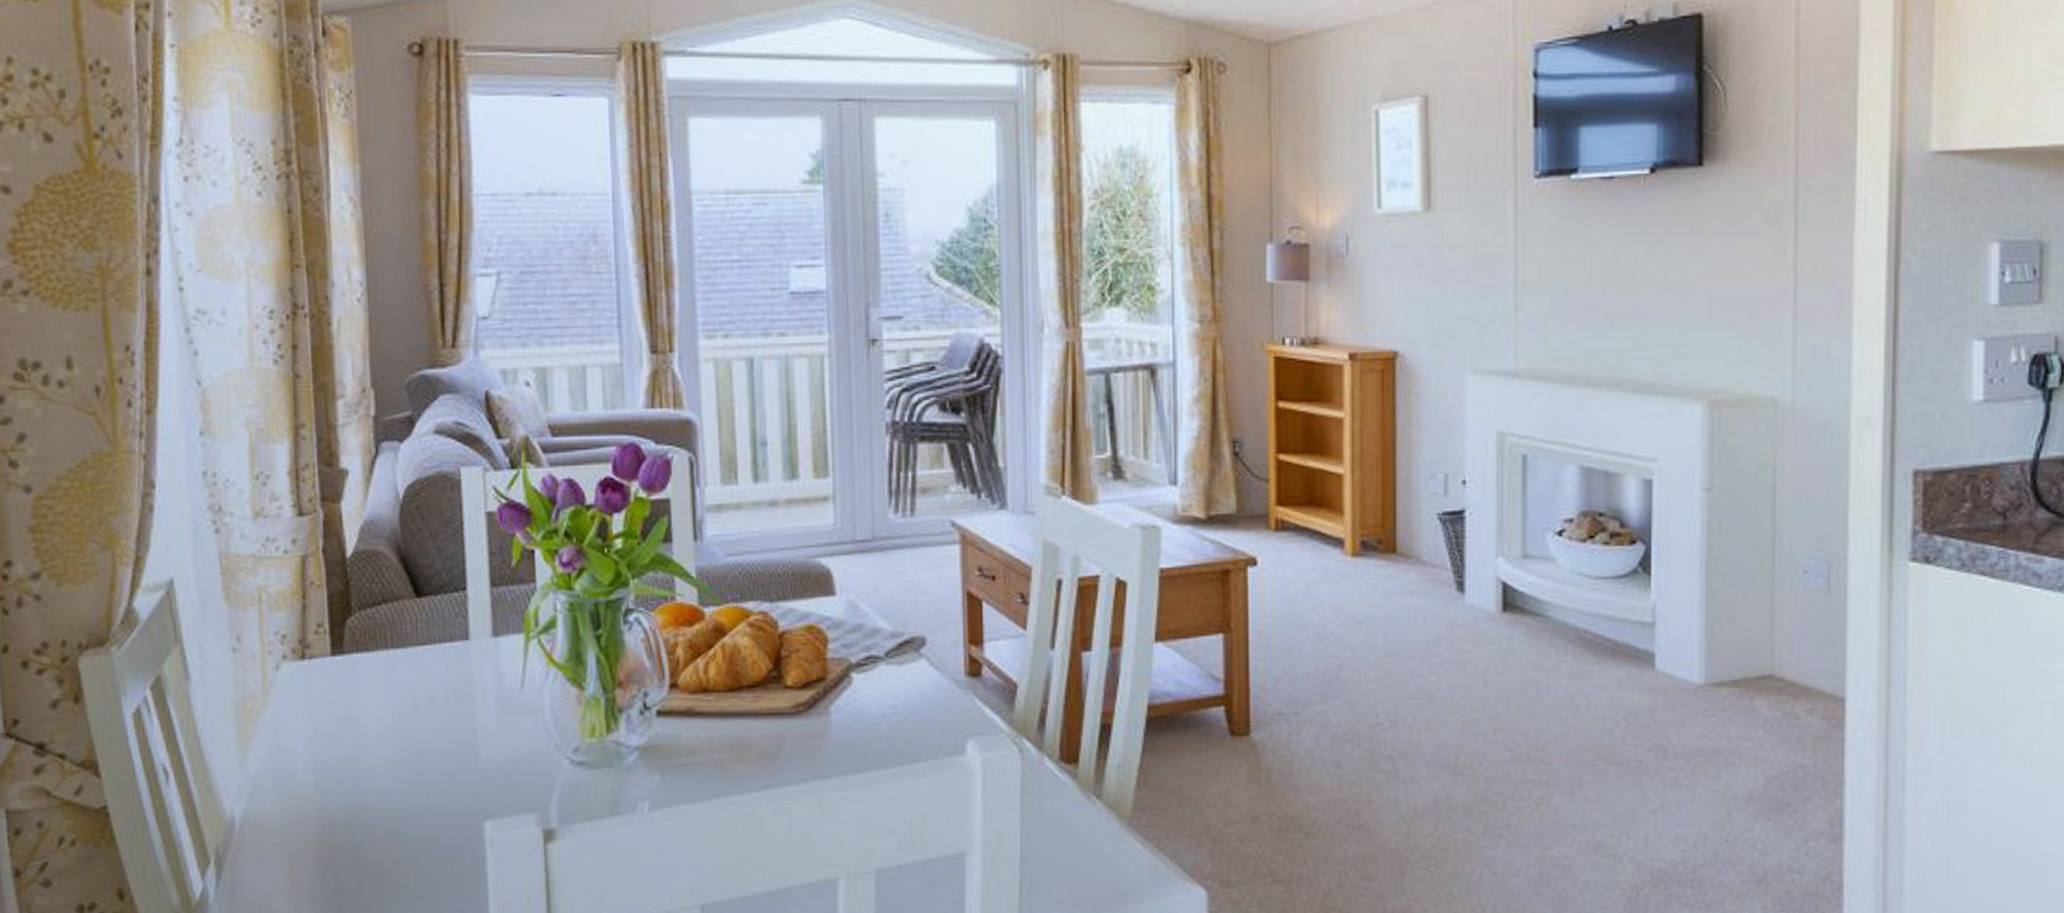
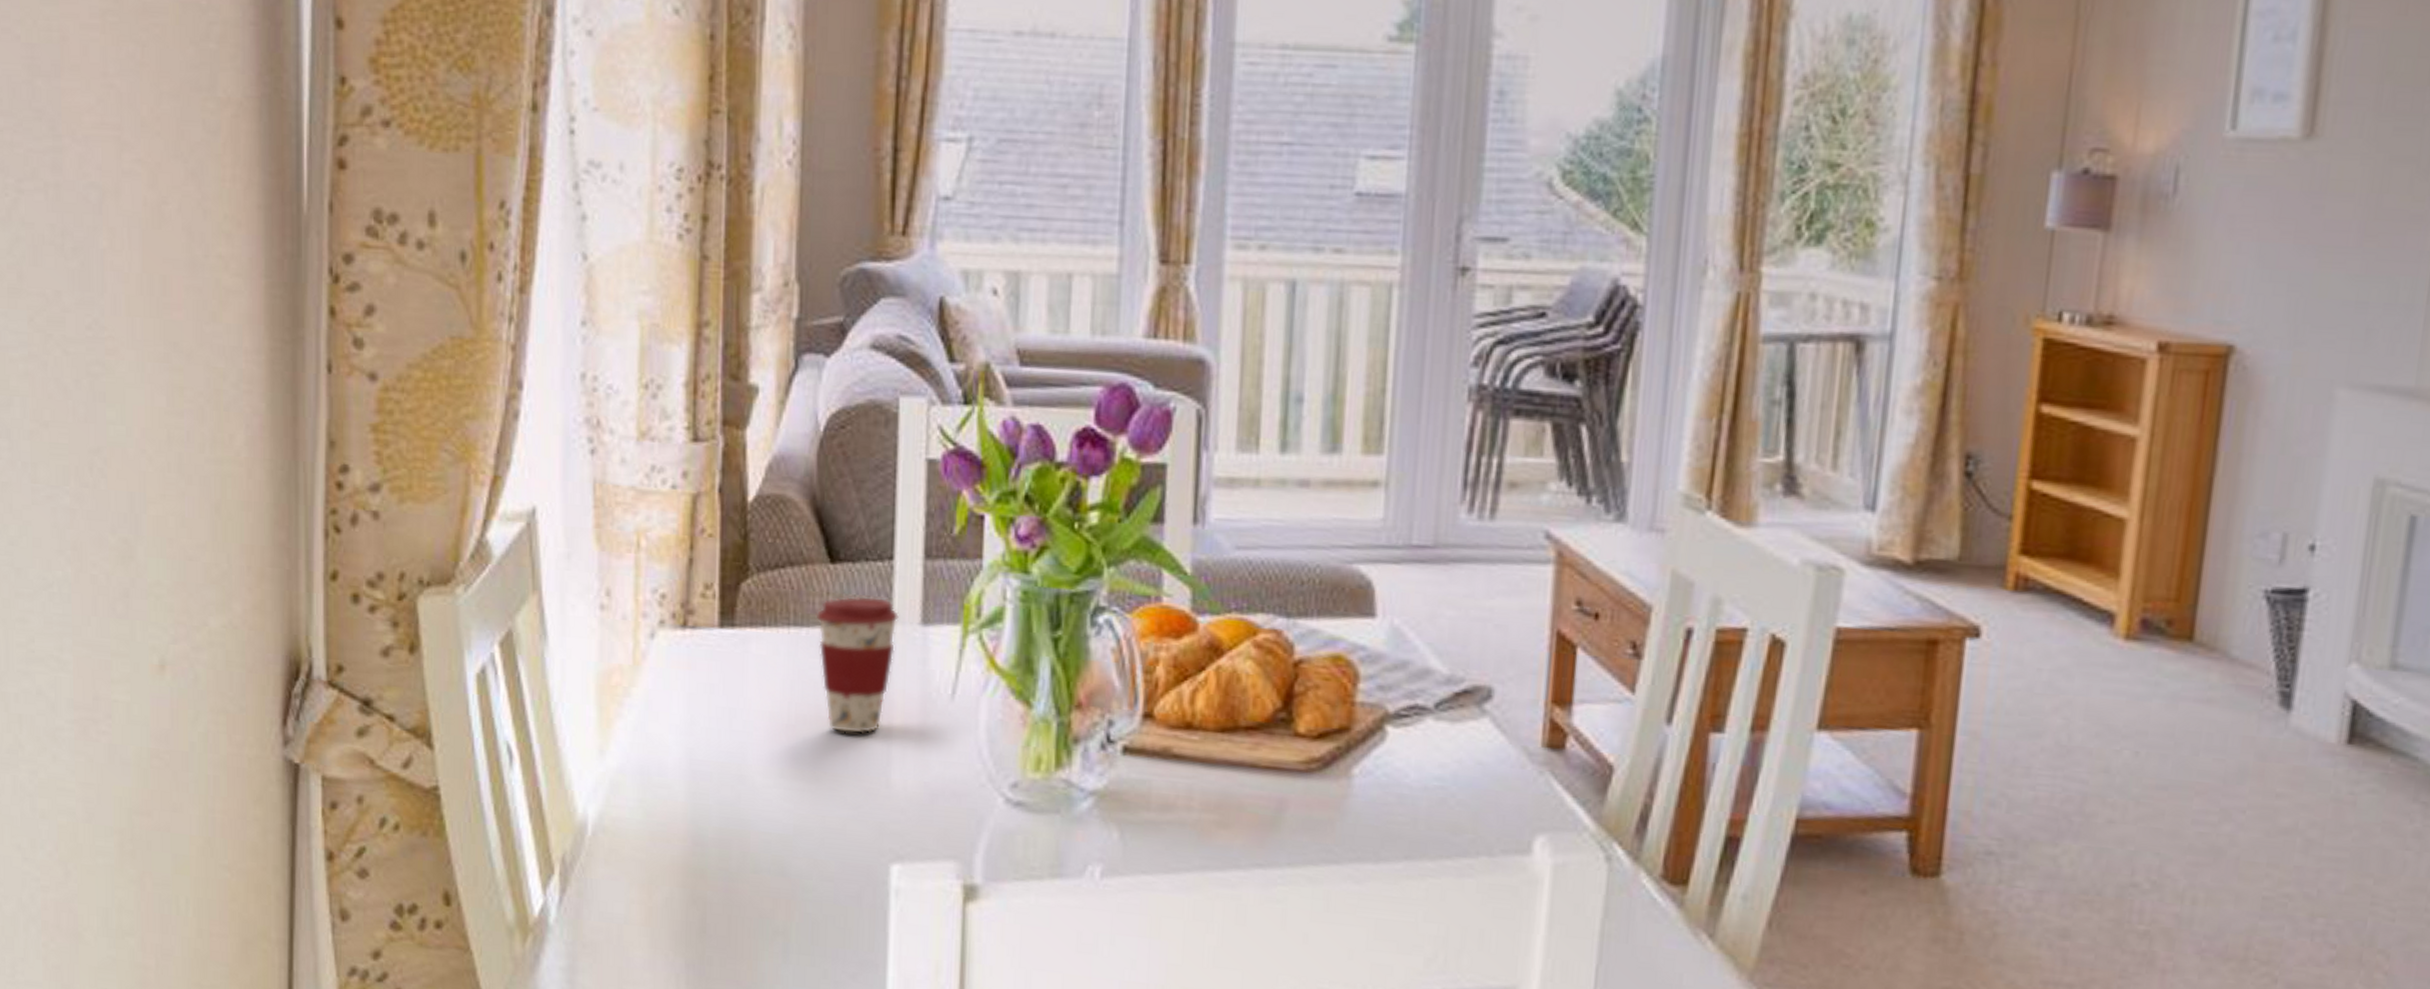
coffee cup: none [408,620,474,725] -> present [816,596,899,734]

